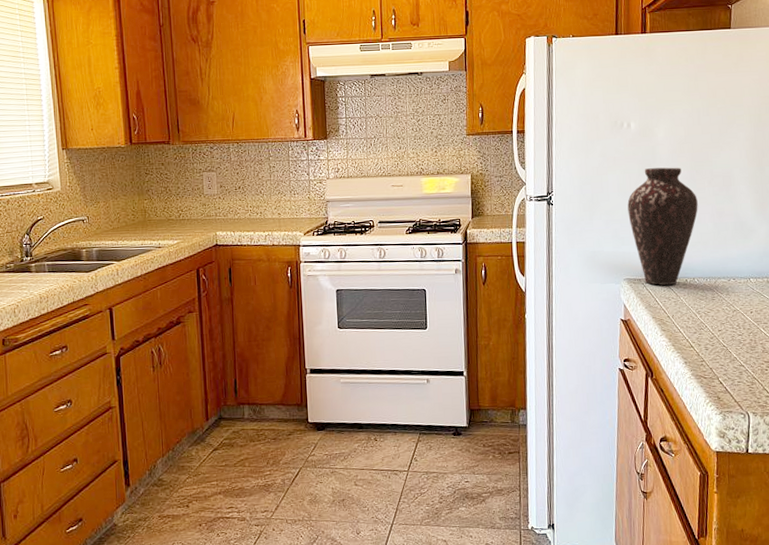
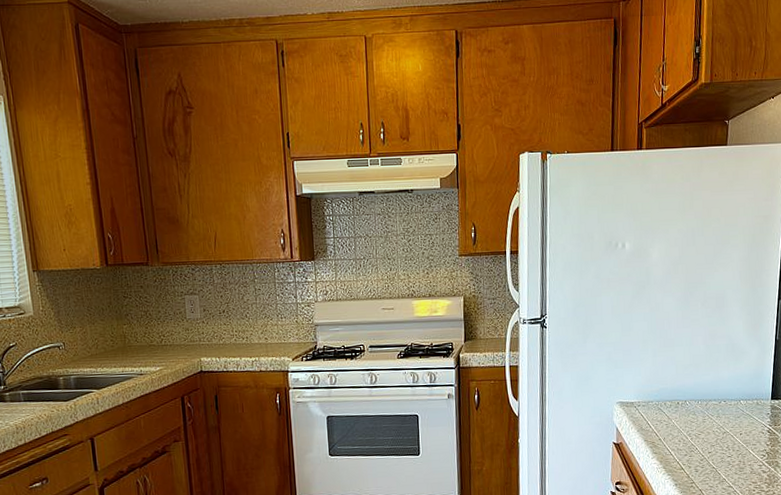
vase: present [627,167,698,286] -> none [621,288,691,409]

